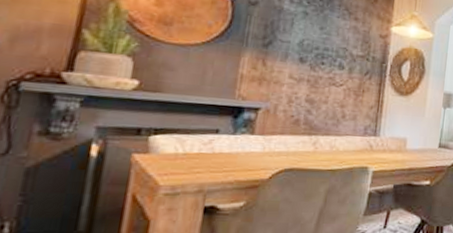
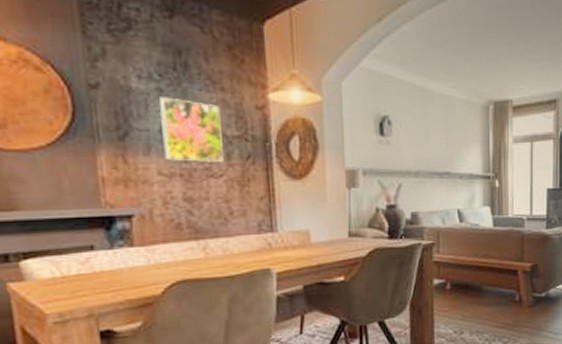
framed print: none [298,18,351,74] -> present [159,97,224,162]

